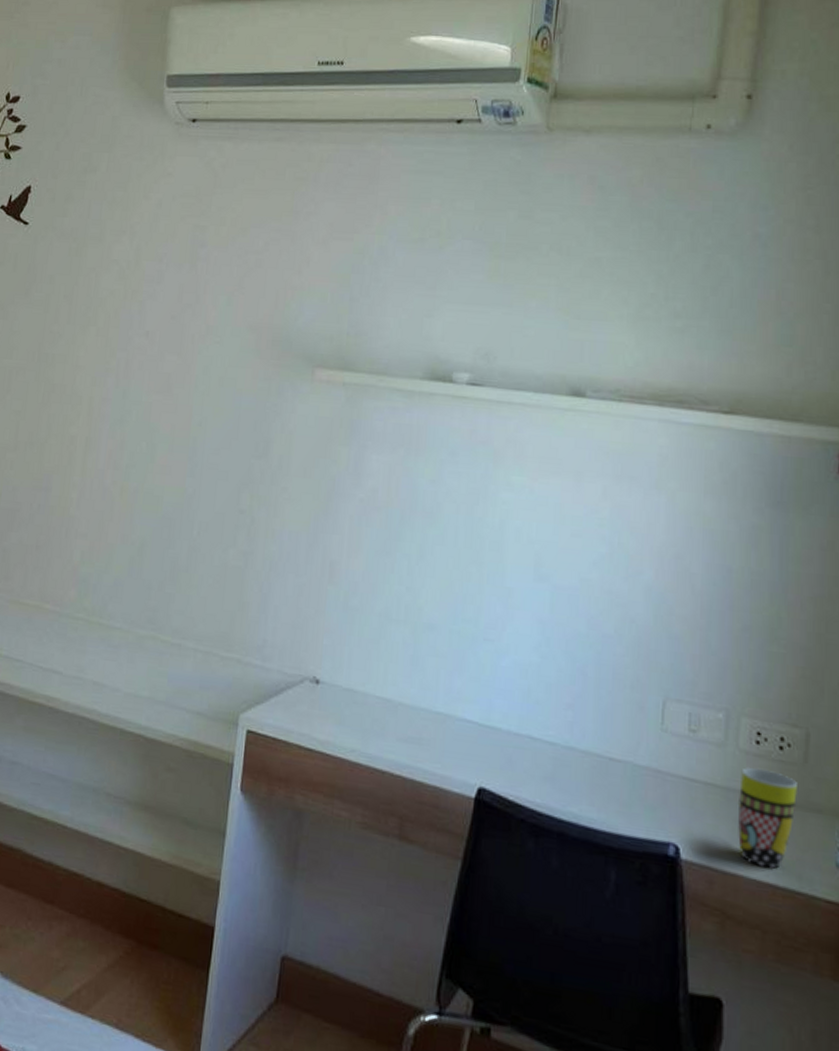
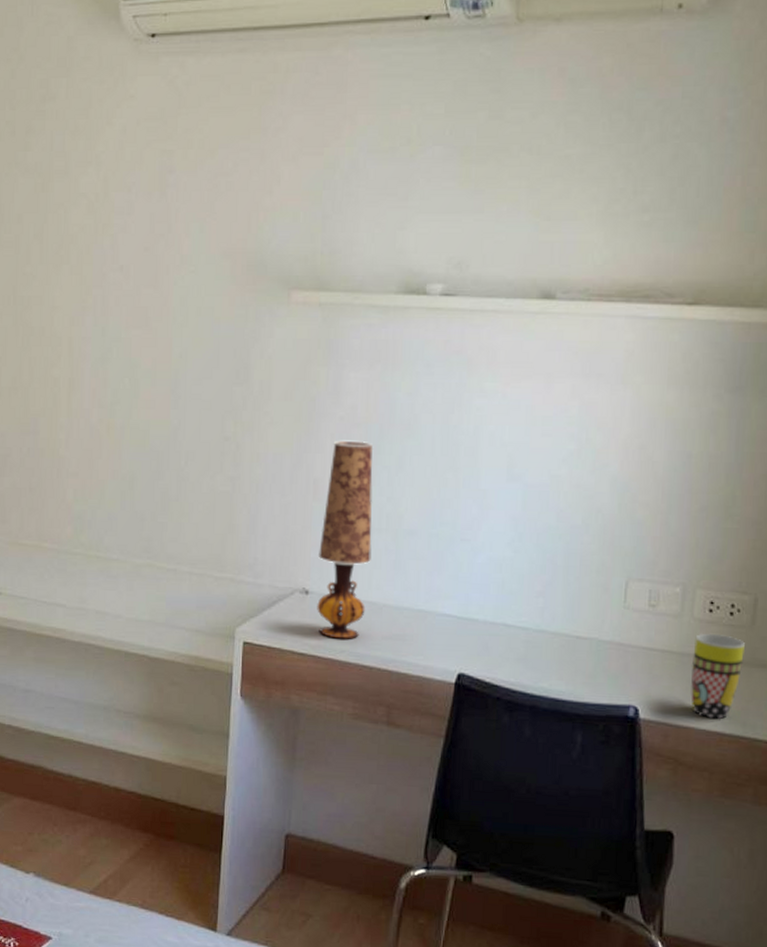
table lamp: none [327,523,394,738] -> present [317,440,374,639]

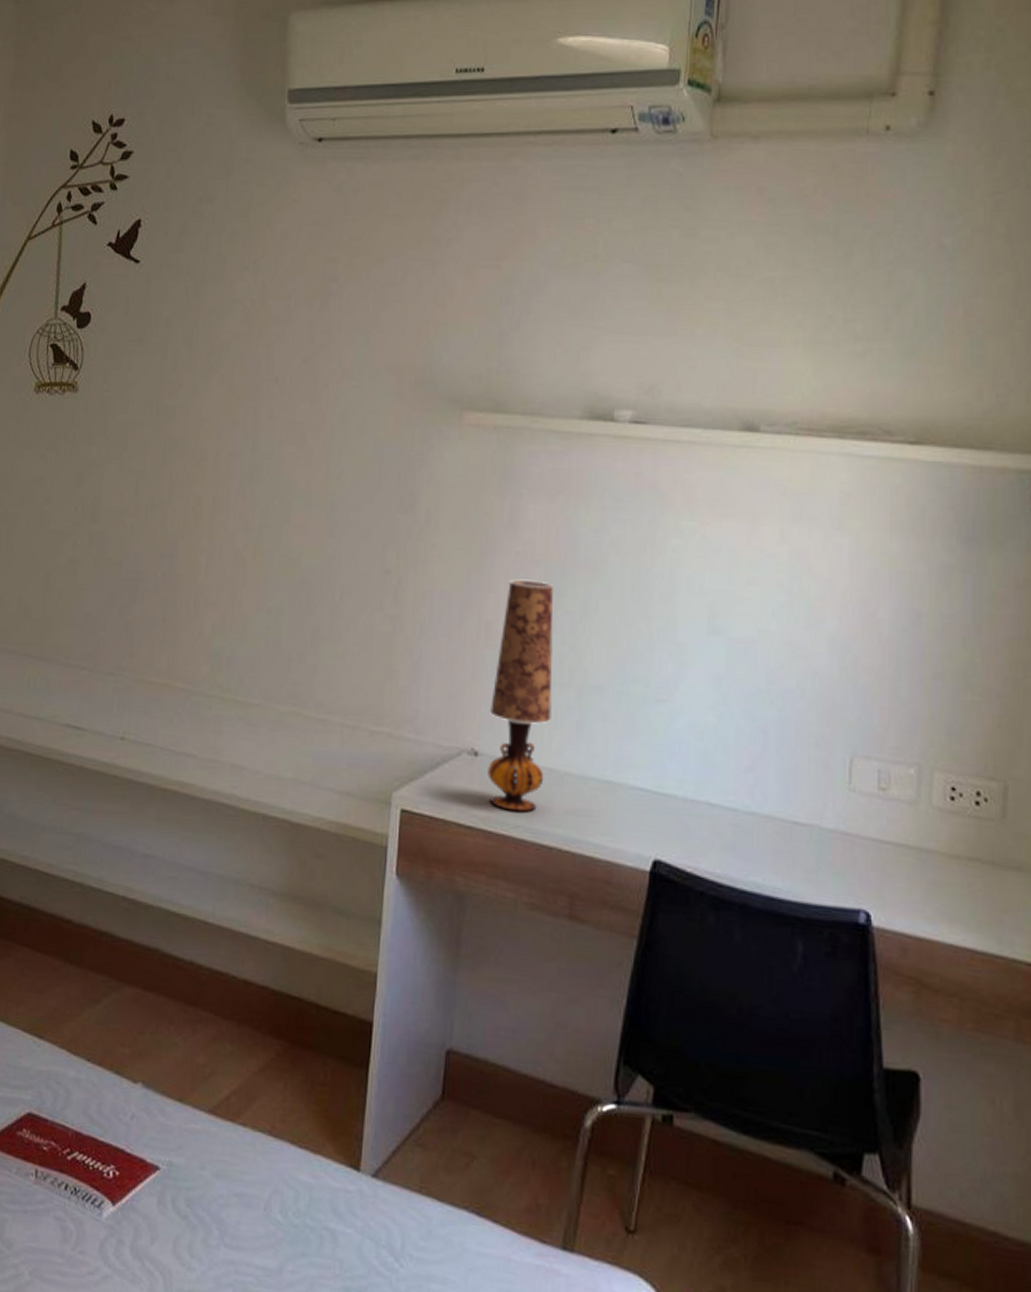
mug: present [691,633,745,719] -> none [931,825,995,932]

